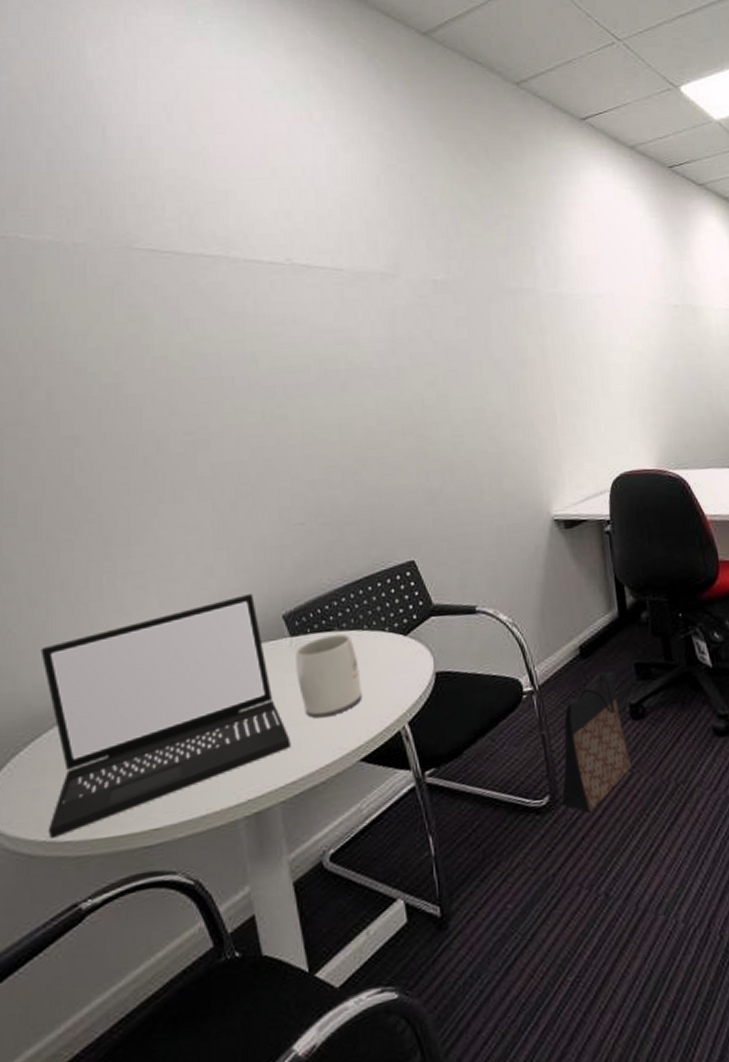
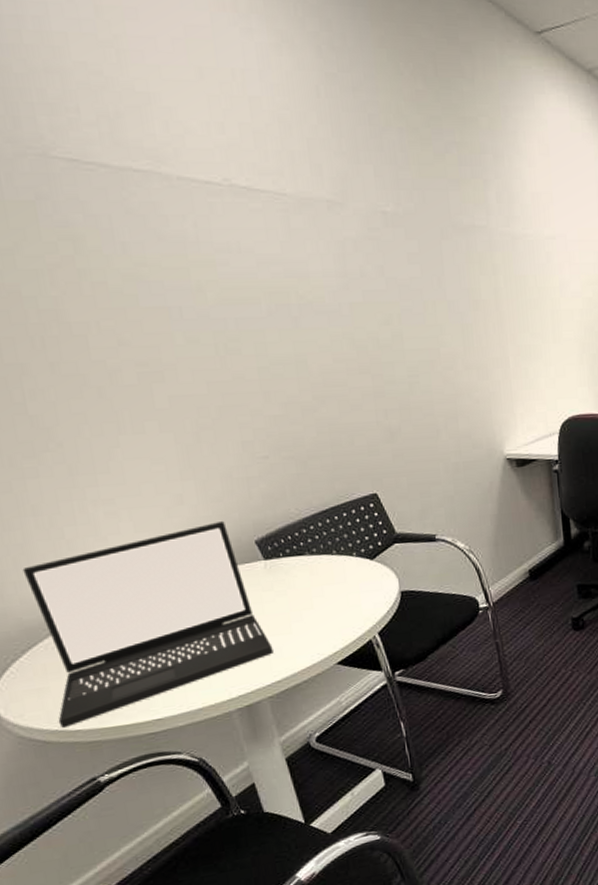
mug: present [295,634,362,719] -> none [270,558,336,630]
bag: present [562,670,633,813] -> none [513,590,573,703]

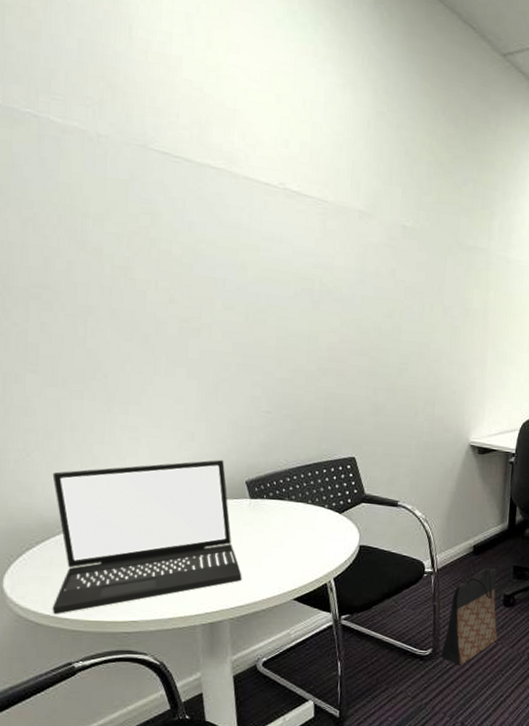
bag: none [513,590,573,703] -> present [441,567,498,666]

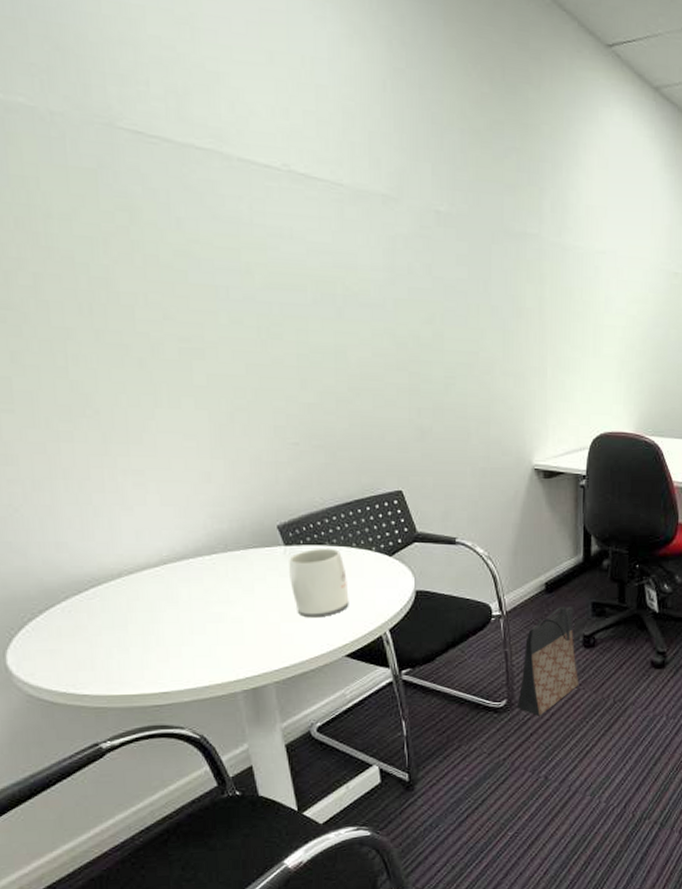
laptop: present [52,459,242,615] -> none [48,502,284,692]
mug: none [251,503,301,564] -> present [289,548,349,618]

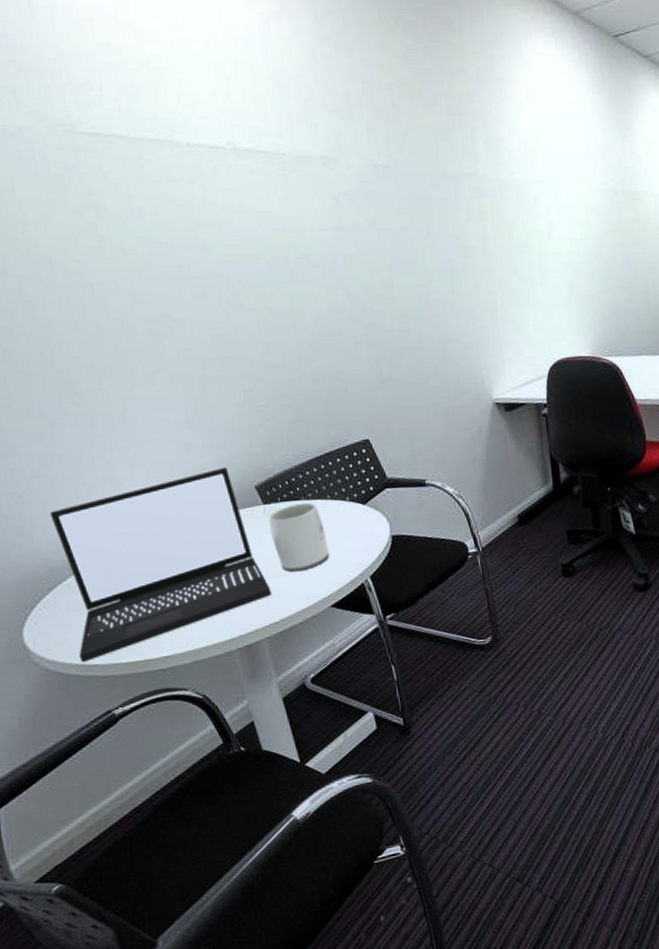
laptop: none [48,502,284,692] -> present [50,466,272,663]
bag: present [518,606,579,716] -> none [503,536,563,650]

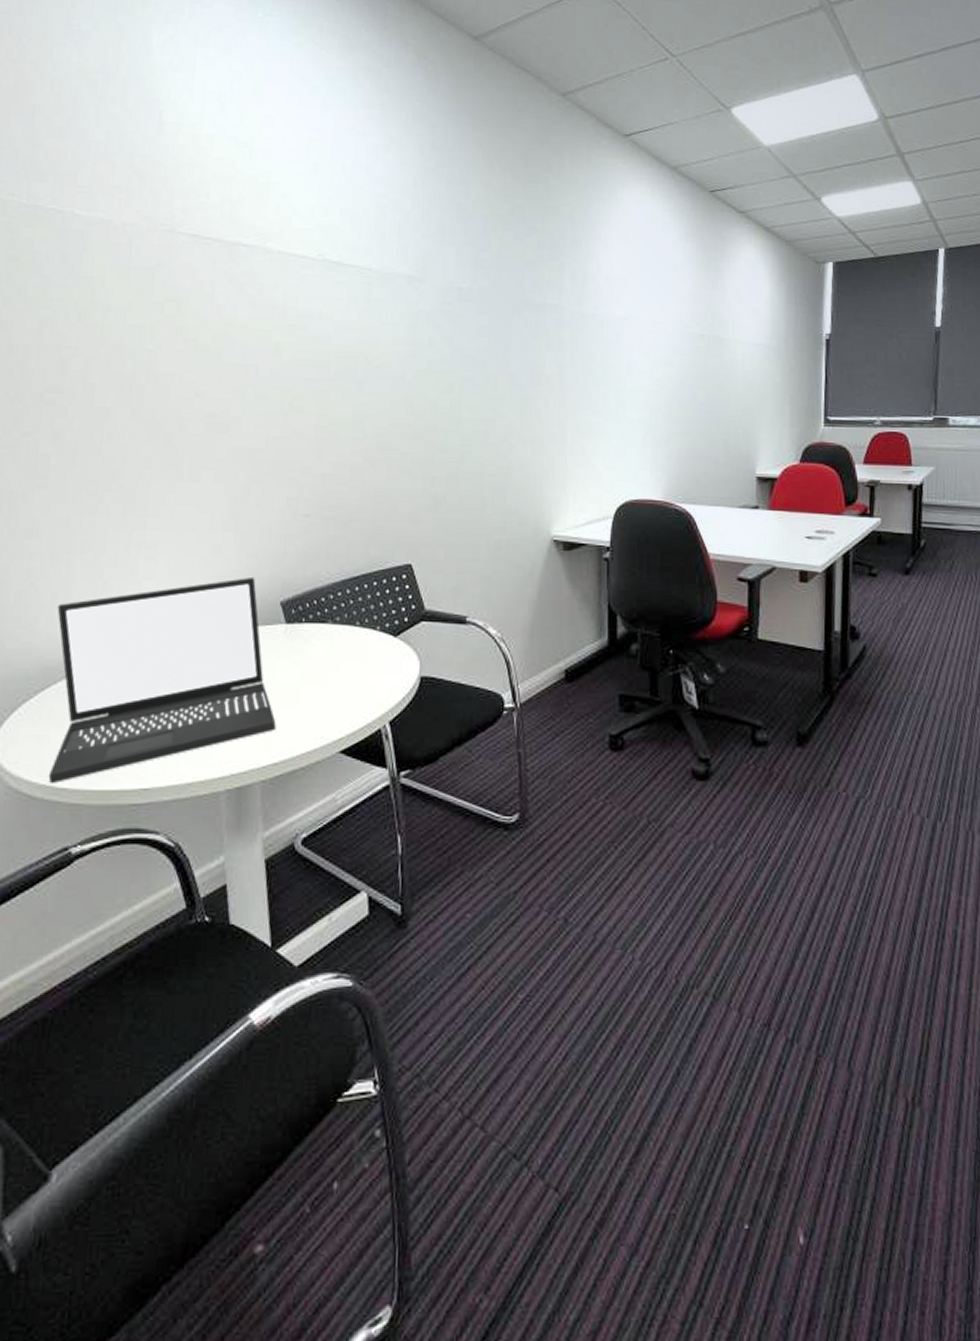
mug: present [269,502,330,572] -> none [288,626,349,706]

